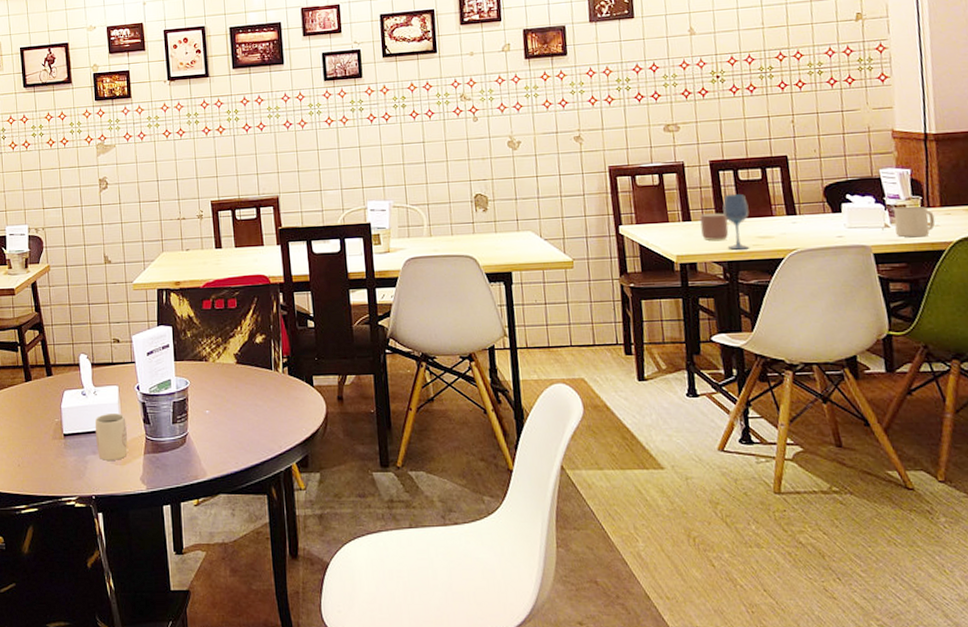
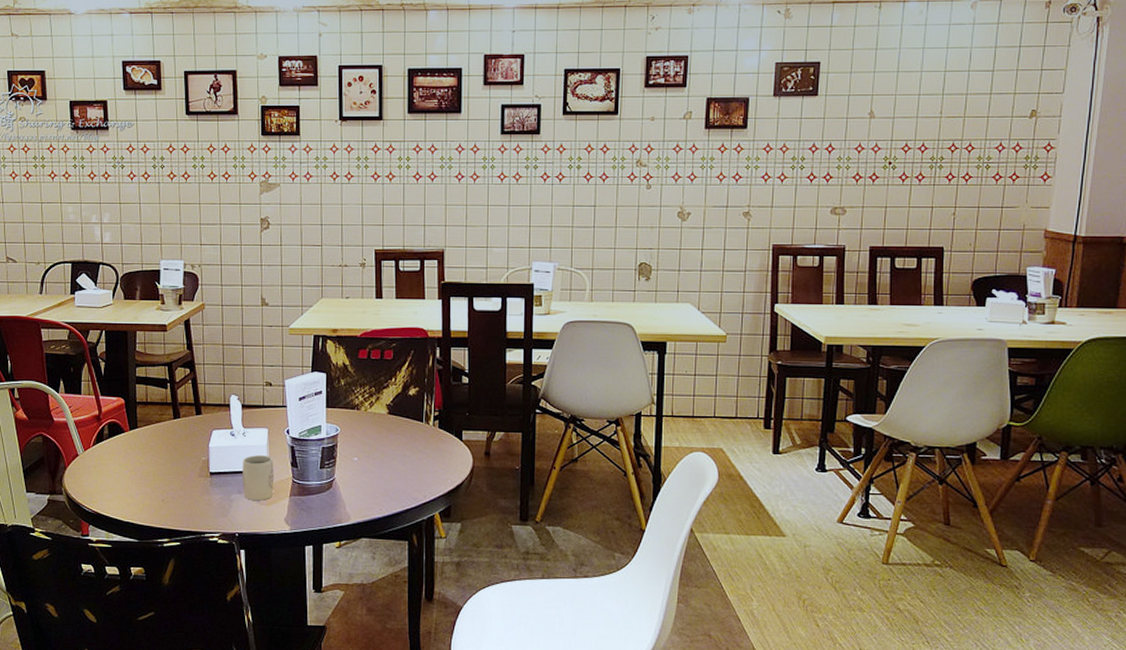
mug: present [699,213,729,241] -> none [852,298,878,325]
wineglass: present [722,193,750,250] -> none [875,280,900,335]
mug: present [894,206,936,238] -> none [1032,305,1069,335]

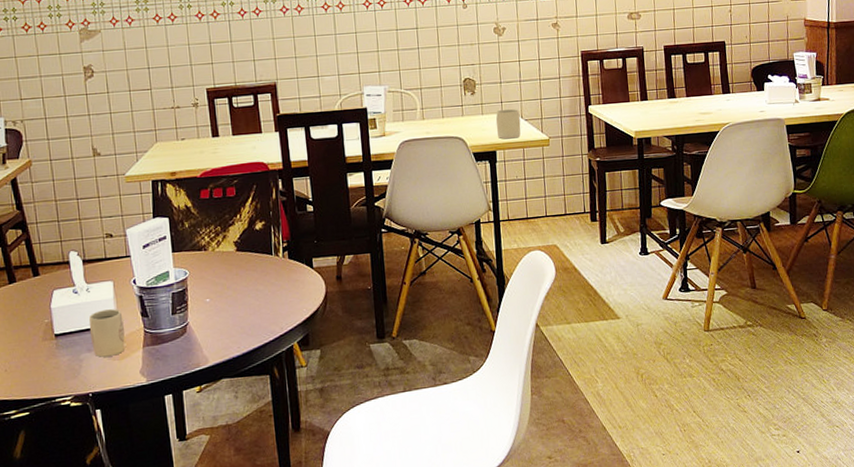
mug: none [669,299,697,331] -> present [495,109,521,139]

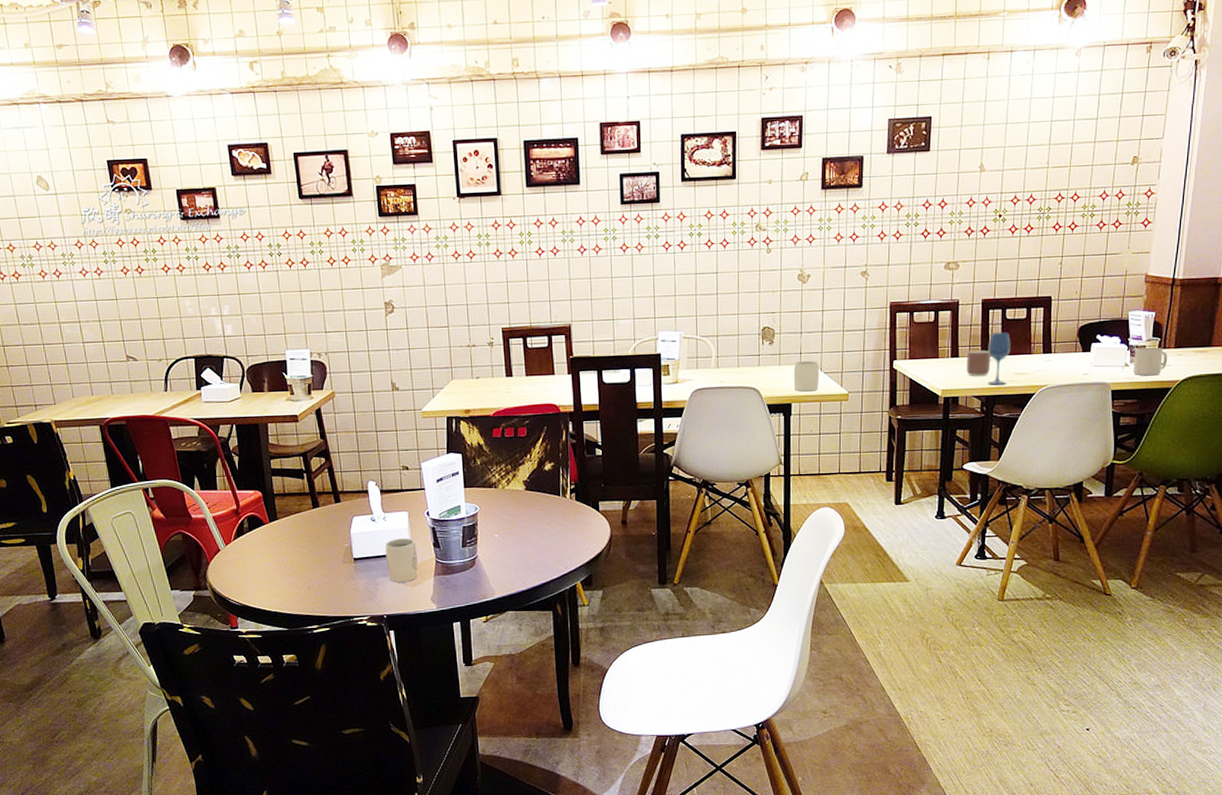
mug: none [654,92,677,117] -> present [967,350,991,376]
wineglass: none [673,75,694,125] -> present [988,332,1011,385]
mug: none [802,84,832,111] -> present [1134,347,1168,376]

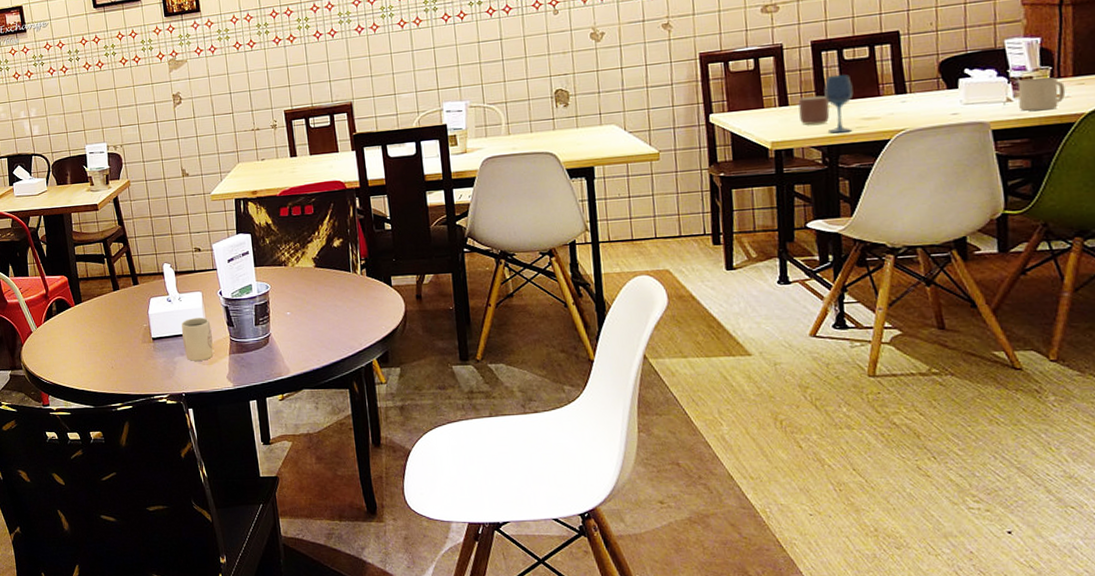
mug: present [793,360,820,392] -> none [593,121,624,154]

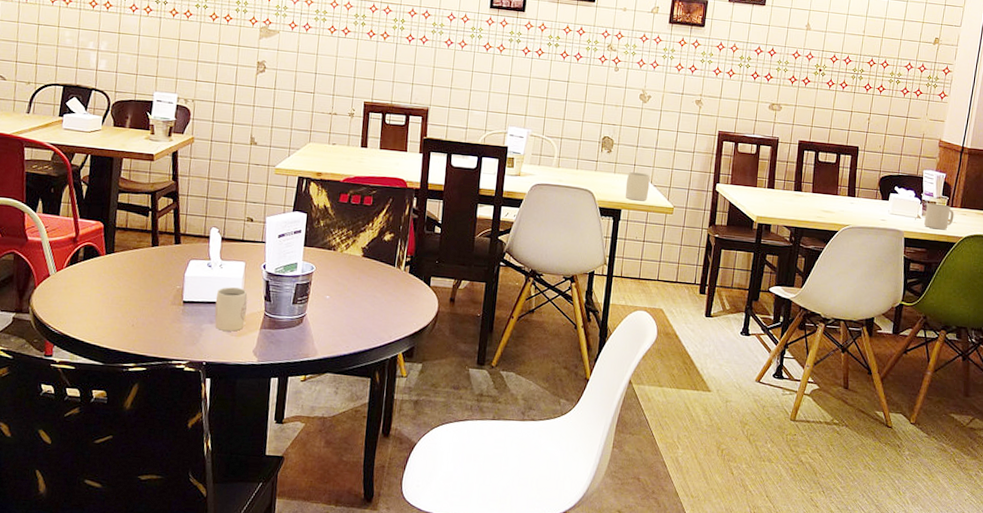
mug: none [593,121,624,154] -> present [625,172,650,201]
mug: present [798,95,830,125] -> none [780,184,802,209]
wineglass: present [824,74,854,134] -> none [798,171,821,219]

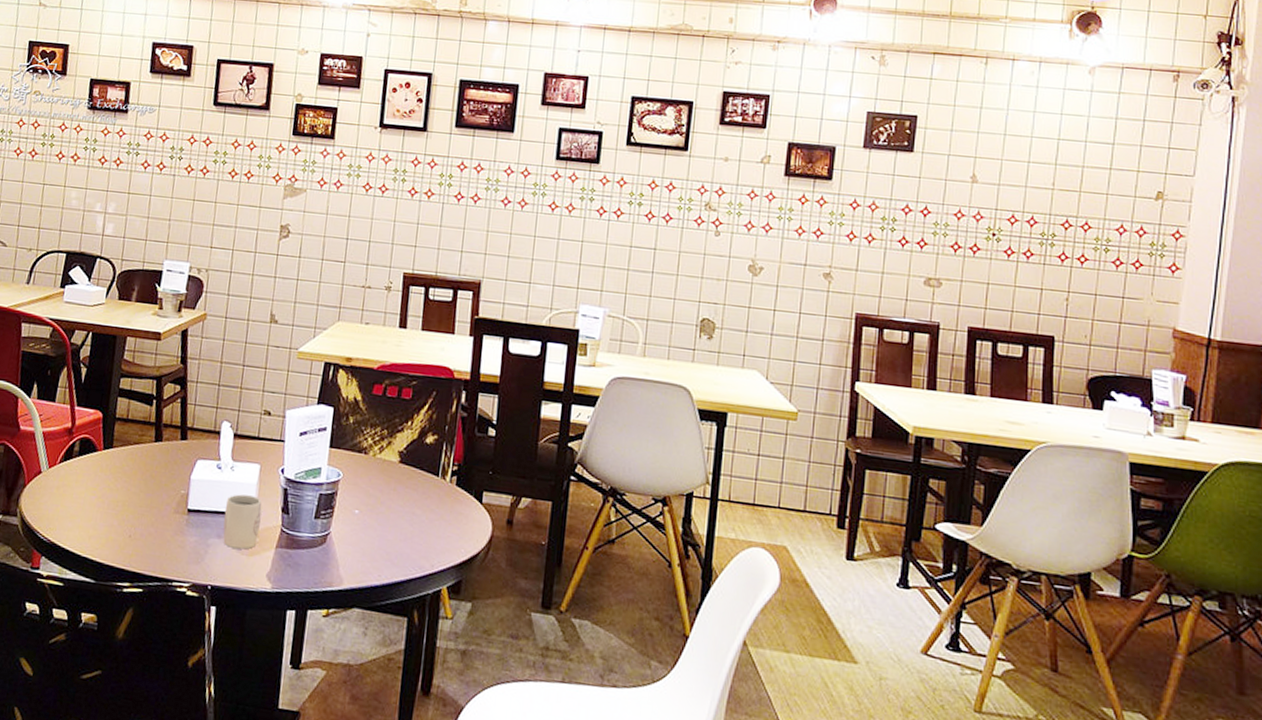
mug: present [625,172,650,201] -> none [732,364,765,403]
mug: present [924,202,954,230] -> none [1158,414,1203,454]

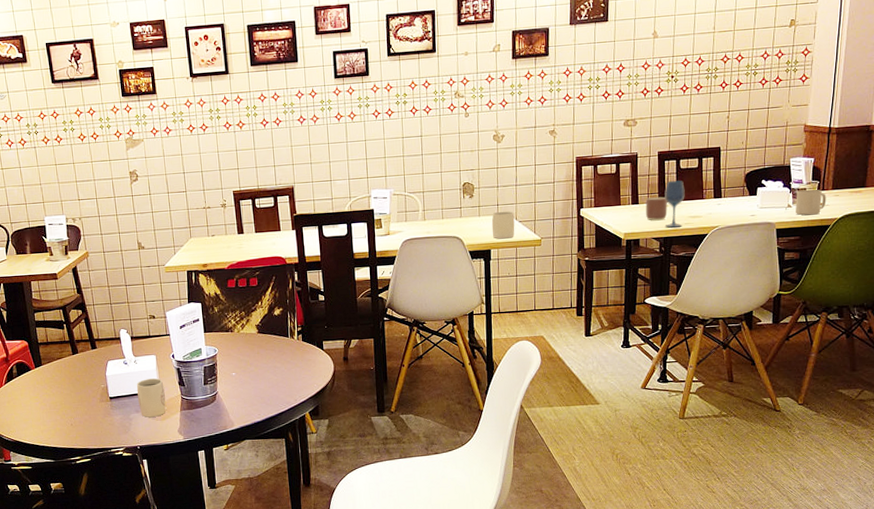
mug: none [732,364,765,403] -> present [491,211,515,239]
mug: none [945,385,976,418] -> present [646,197,667,220]
wineglass: none [972,367,1002,433] -> present [664,180,685,228]
mug: none [1158,414,1203,454] -> present [796,189,826,216]

